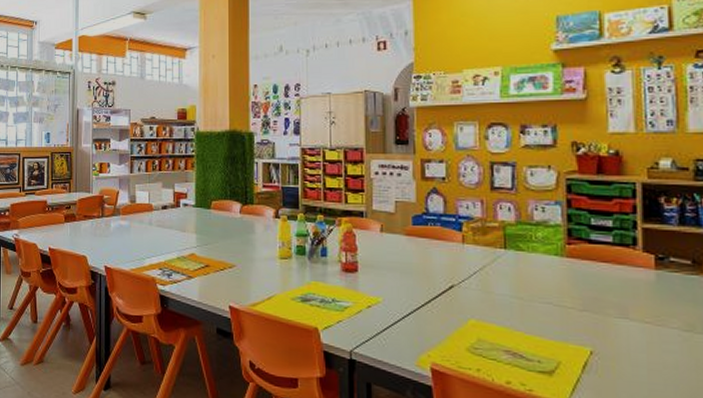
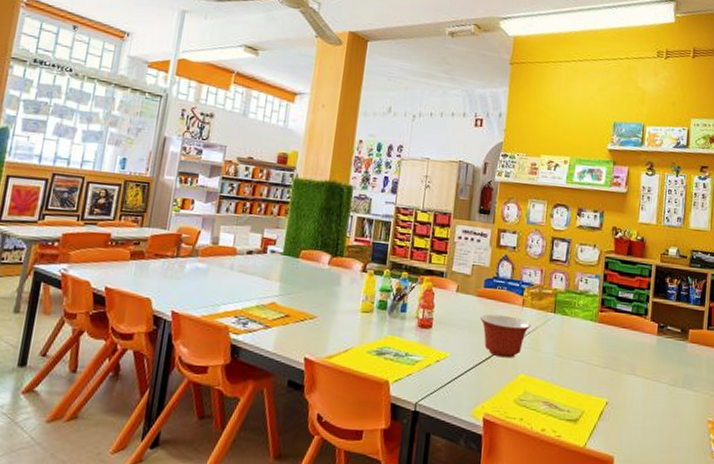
mixing bowl: none [413,253,477,302] -> present [480,314,531,358]

